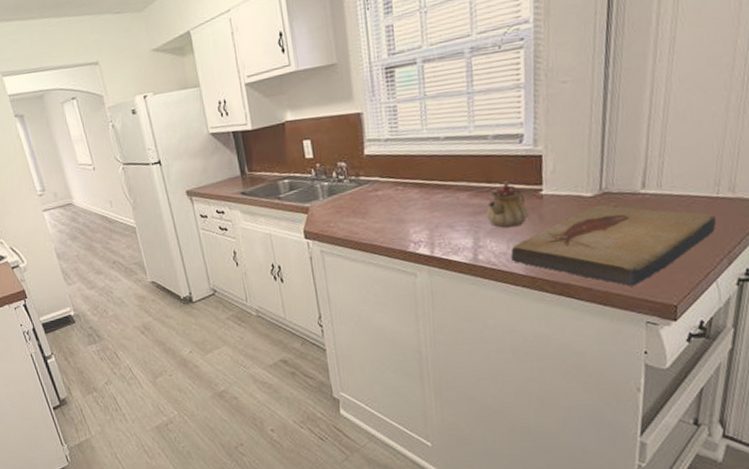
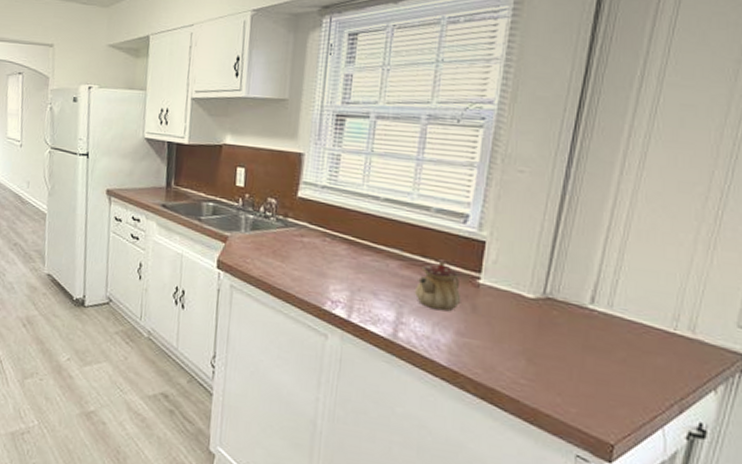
fish fossil: present [510,204,717,286] -> none [434,309,671,410]

